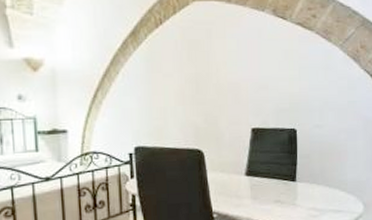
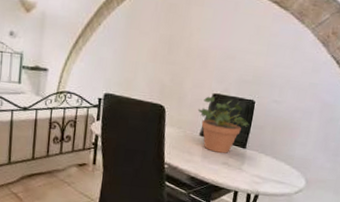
potted plant: none [238,132,295,191] -> present [197,96,249,153]

